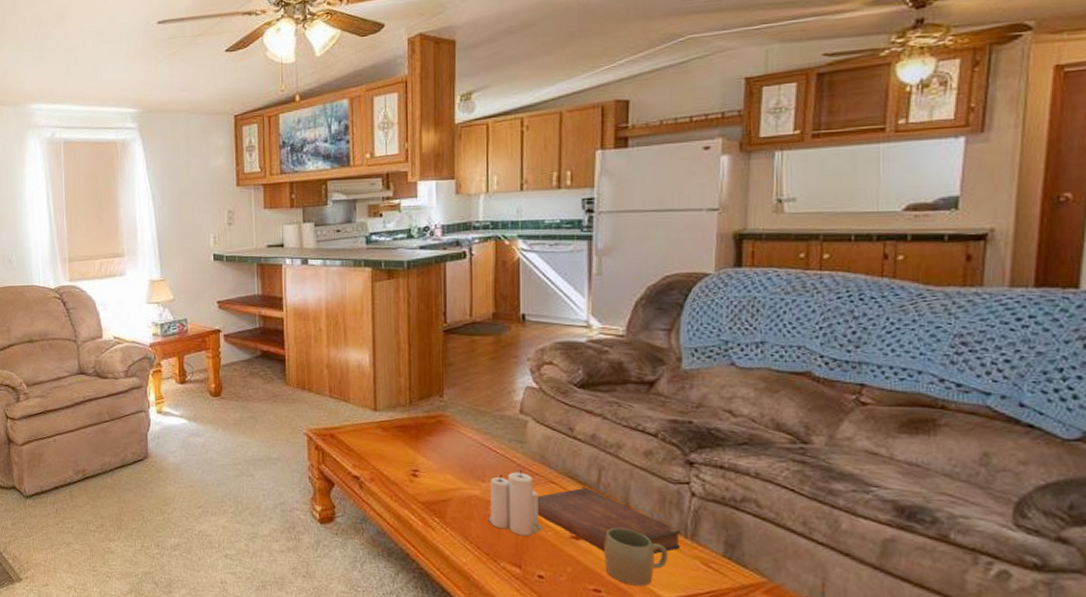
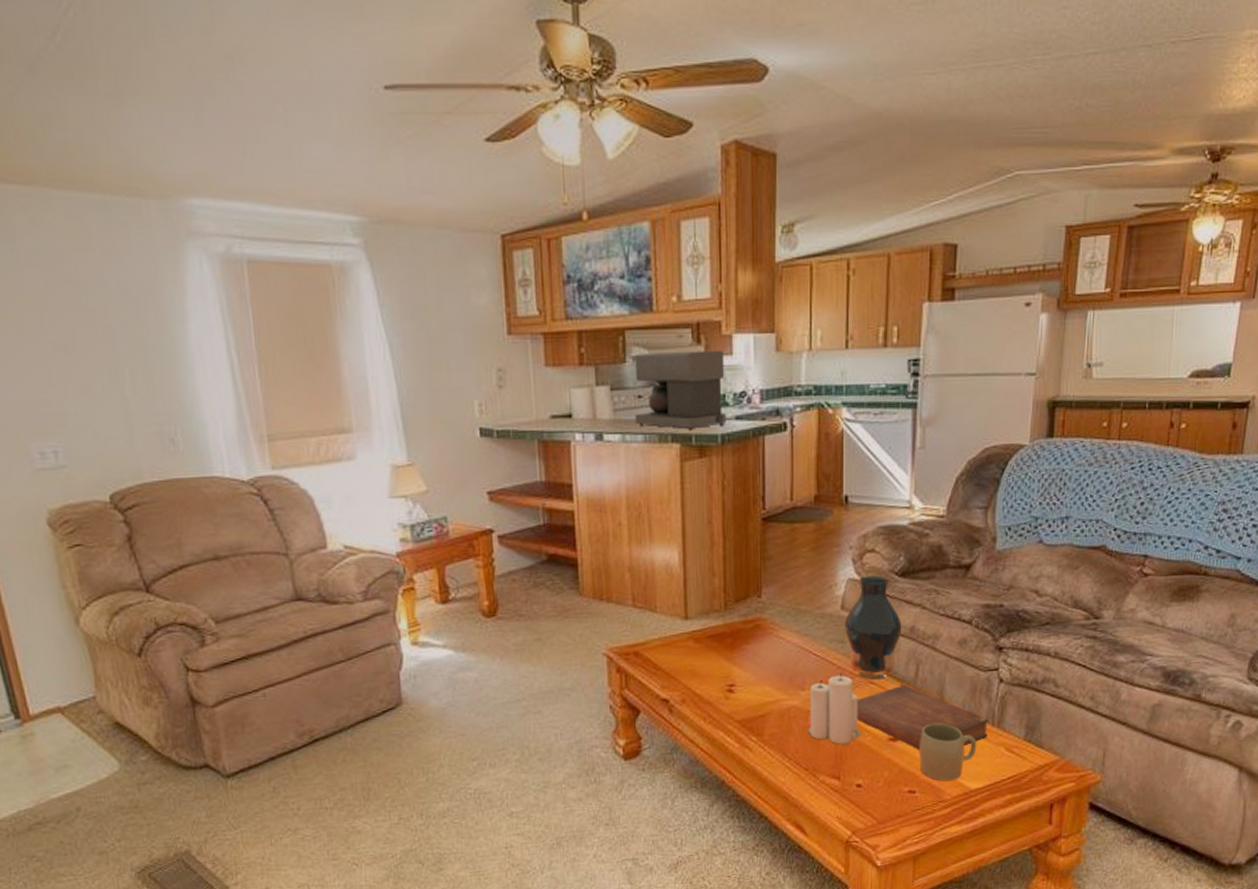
coffee maker: none [334,194,411,258] -> present [634,350,726,431]
vase: none [524,385,582,480] -> present [845,575,902,680]

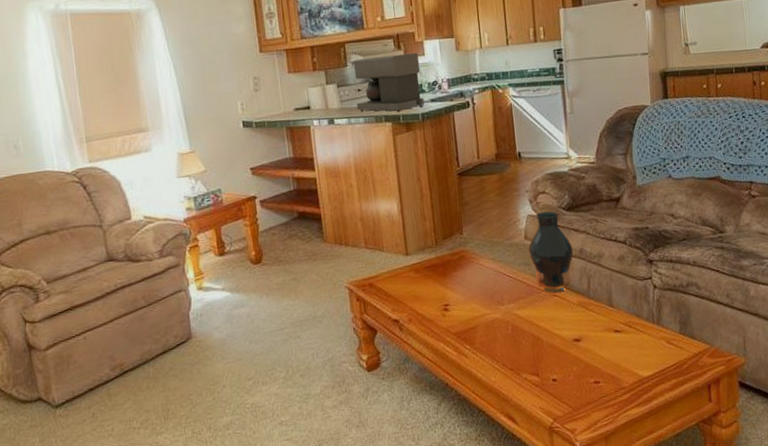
candle: present [807,673,861,745] -> none [507,289,551,348]
bible: present [857,684,988,750] -> none [545,295,651,348]
mug: present [919,723,977,782] -> none [597,324,644,372]

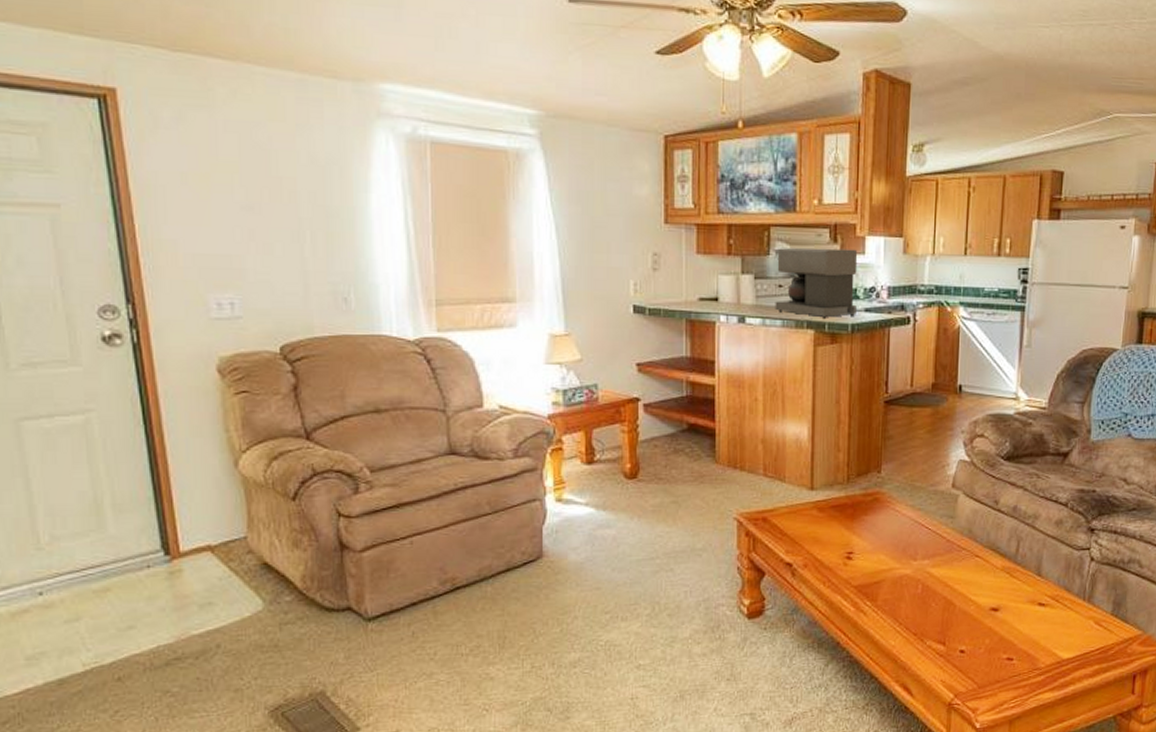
vase: present [528,211,574,294] -> none [955,458,1006,554]

